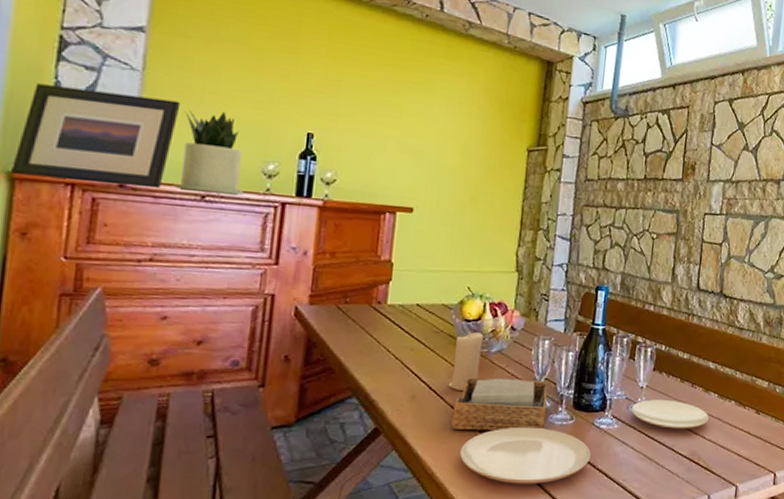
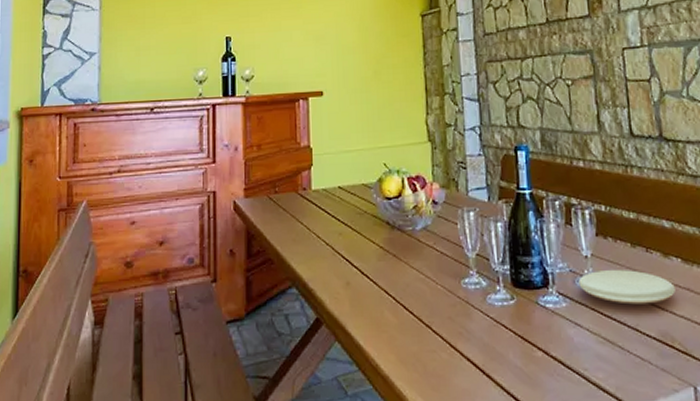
picture frame: present [11,83,181,189] -> none [20,29,129,113]
planter: present [174,110,244,196] -> none [130,31,182,107]
candle: present [448,331,484,392] -> none [379,209,407,275]
napkin holder: present [450,377,548,431] -> none [387,256,485,318]
plate: present [460,426,591,485] -> none [401,310,541,377]

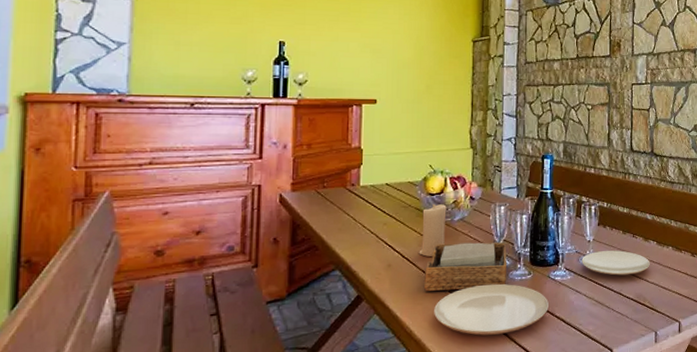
candle: none [379,209,407,275] -> present [419,203,447,258]
napkin holder: none [387,256,485,318] -> present [423,242,508,292]
plate: none [401,310,541,377] -> present [434,283,549,336]

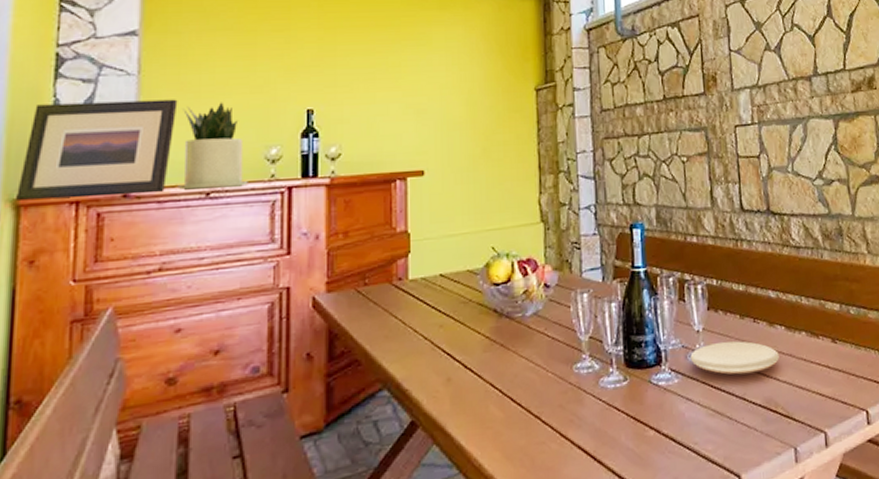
picture frame: none [24,17,167,101] -> present [16,99,178,202]
planter: none [166,28,227,102] -> present [177,102,248,192]
candle: present [419,203,447,258] -> none [484,295,516,366]
napkin holder: present [423,242,508,292] -> none [492,340,597,411]
plate: present [434,283,549,336] -> none [507,394,653,467]

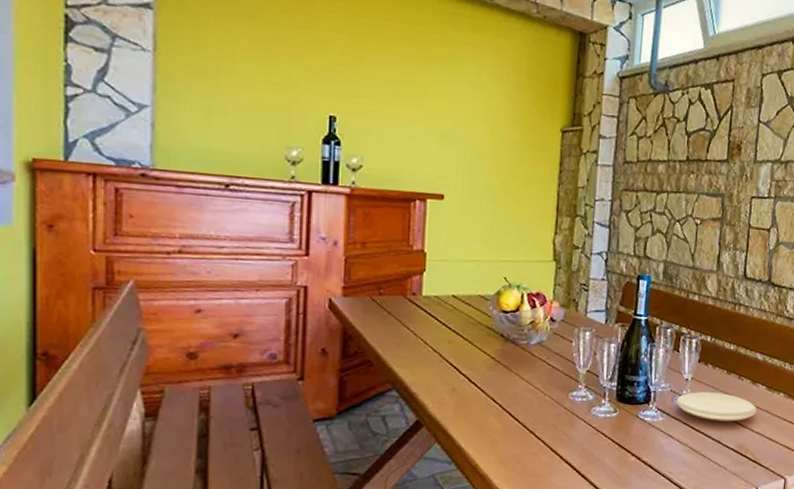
picture frame: present [16,99,178,202] -> none [31,67,196,178]
planter: present [177,102,248,192] -> none [196,93,268,185]

